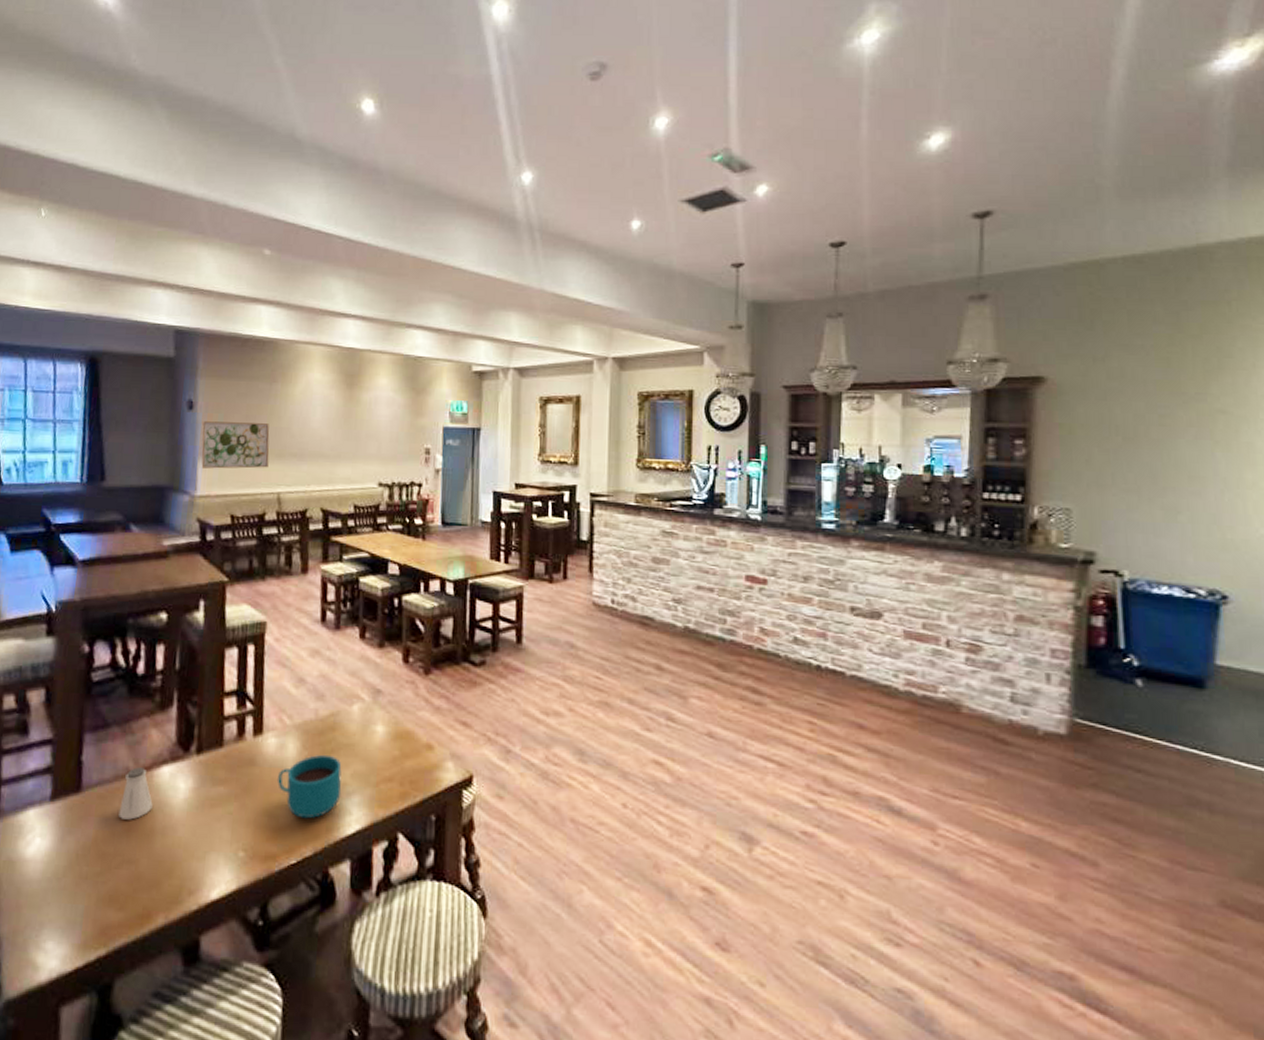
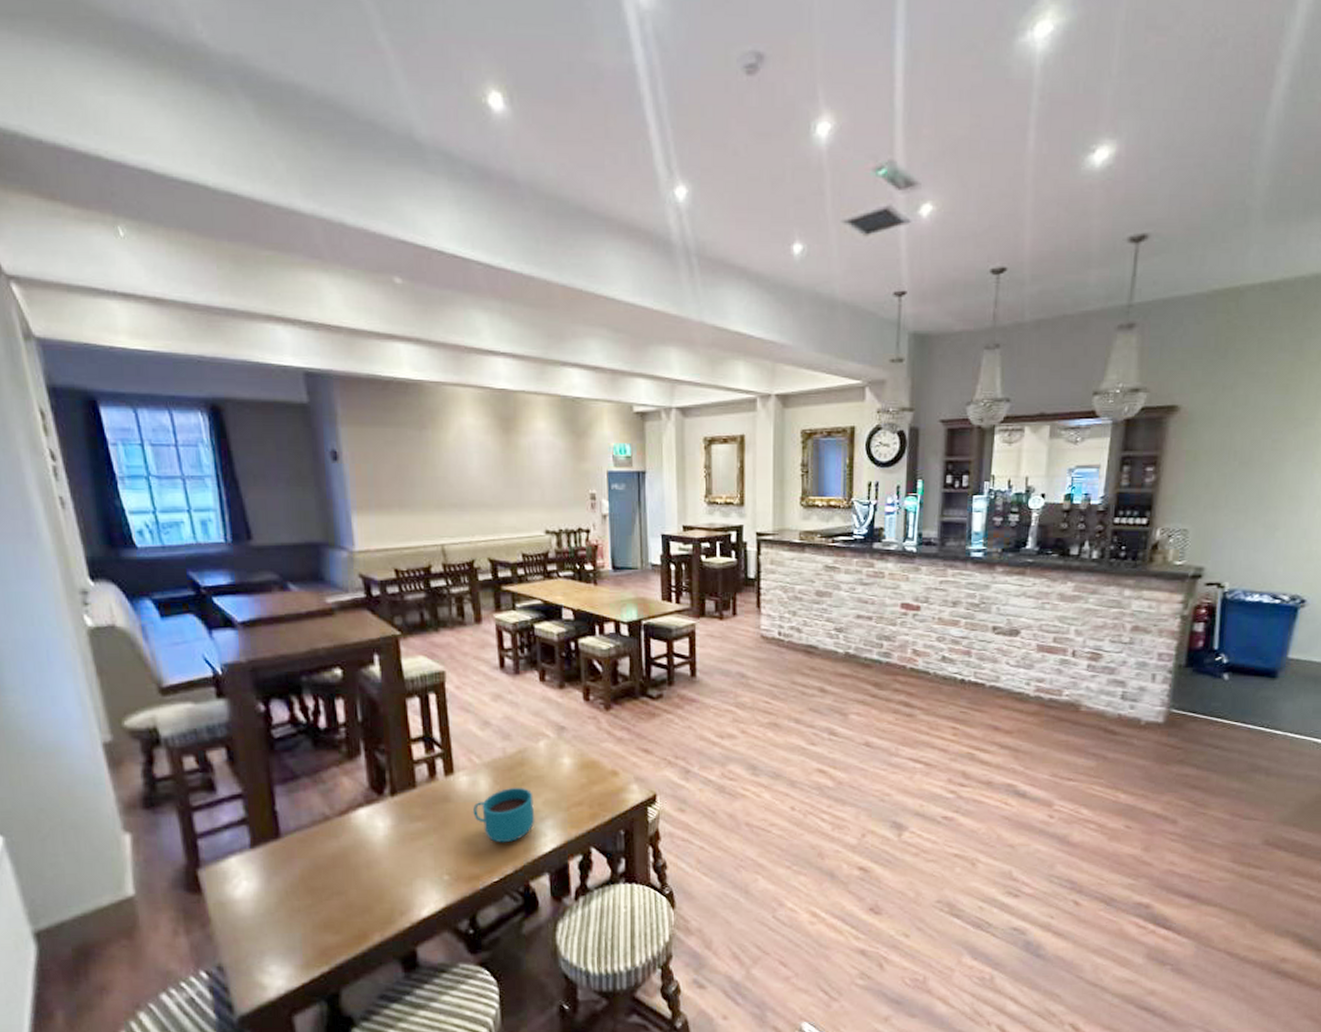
saltshaker: present [118,767,153,820] -> none [321,812,354,858]
wall art: present [201,421,270,469] -> none [349,473,428,523]

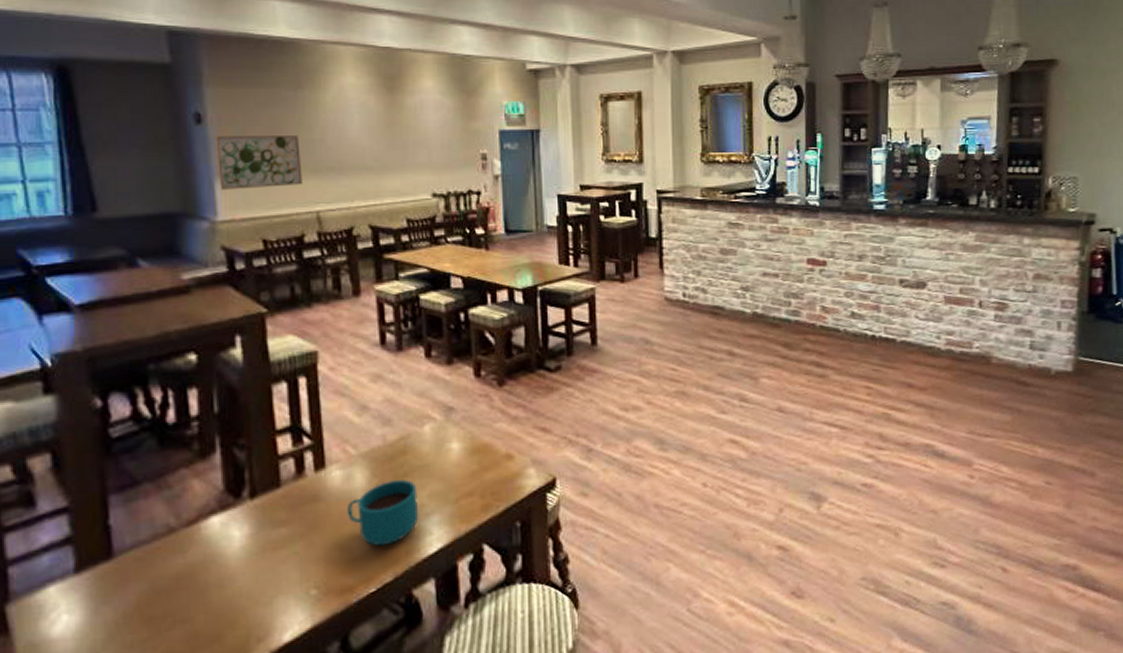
wall art: none [349,473,428,523] -> present [214,136,302,190]

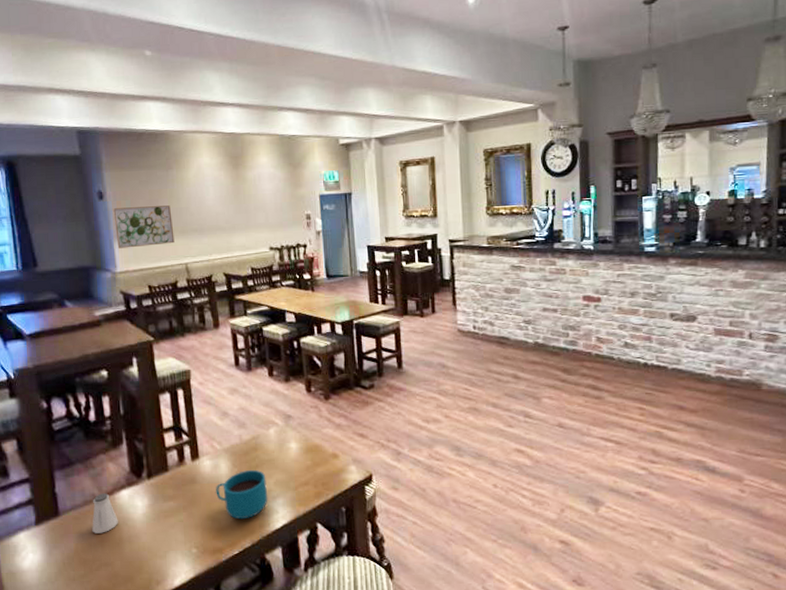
saltshaker: none [163,522,204,579] -> present [92,493,118,534]

